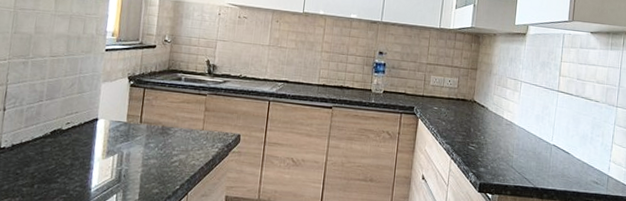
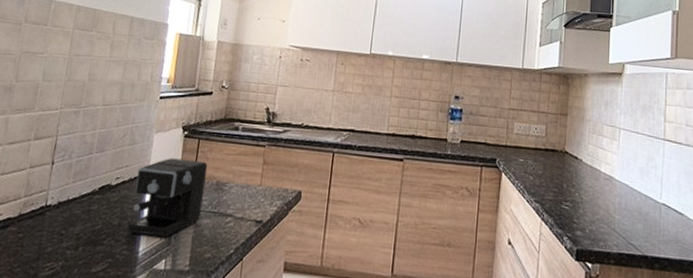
coffee maker: none [79,105,206,176] -> present [127,158,264,238]

